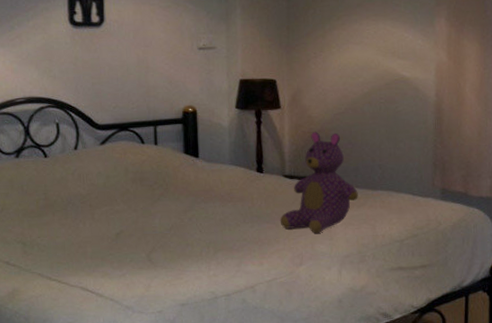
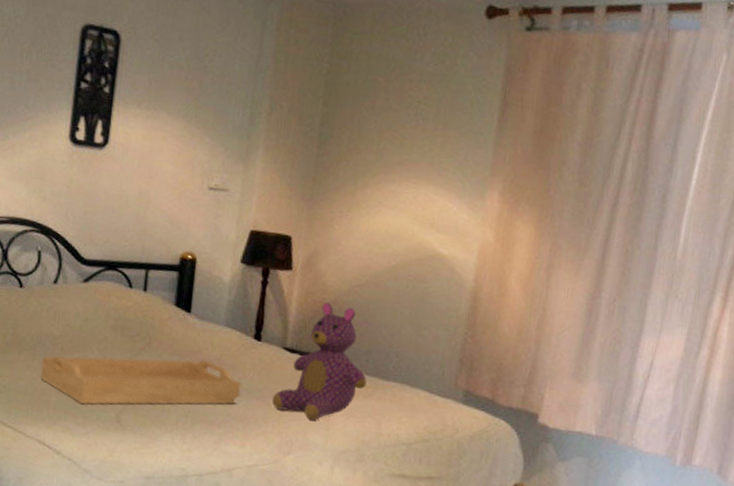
serving tray: none [74,196,252,251] -> present [40,355,242,406]

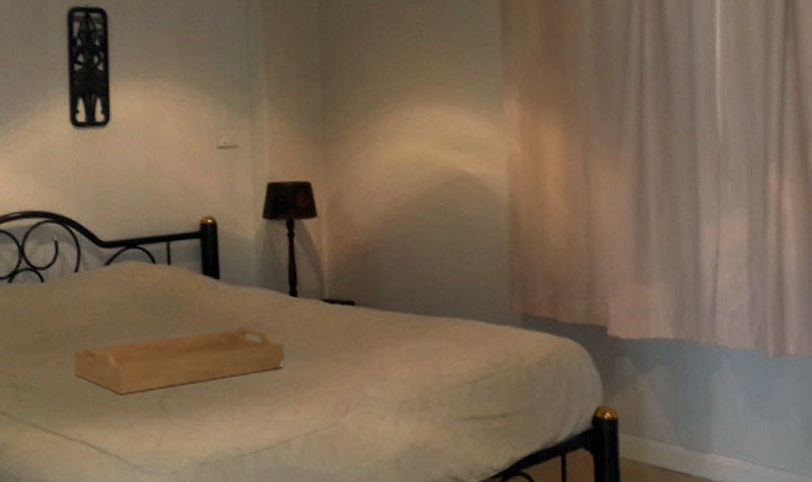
teddy bear: present [272,302,367,420] -> none [319,245,416,373]

